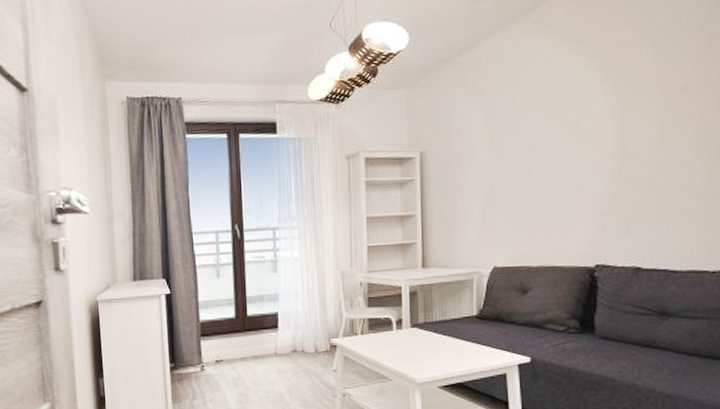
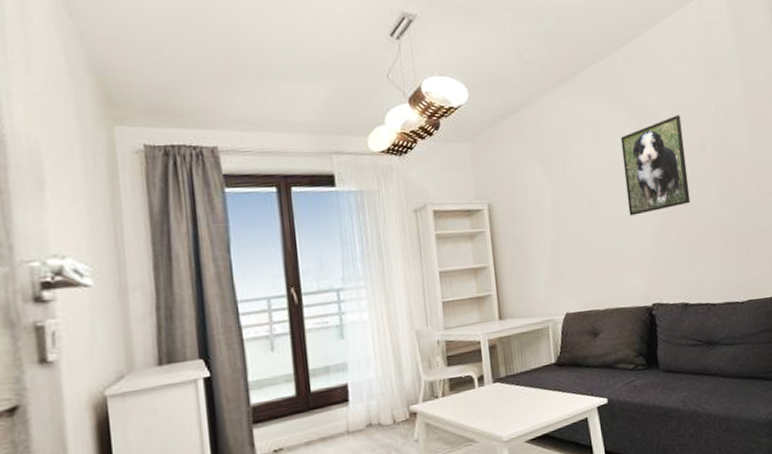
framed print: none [577,51,659,168] -> present [620,115,691,216]

